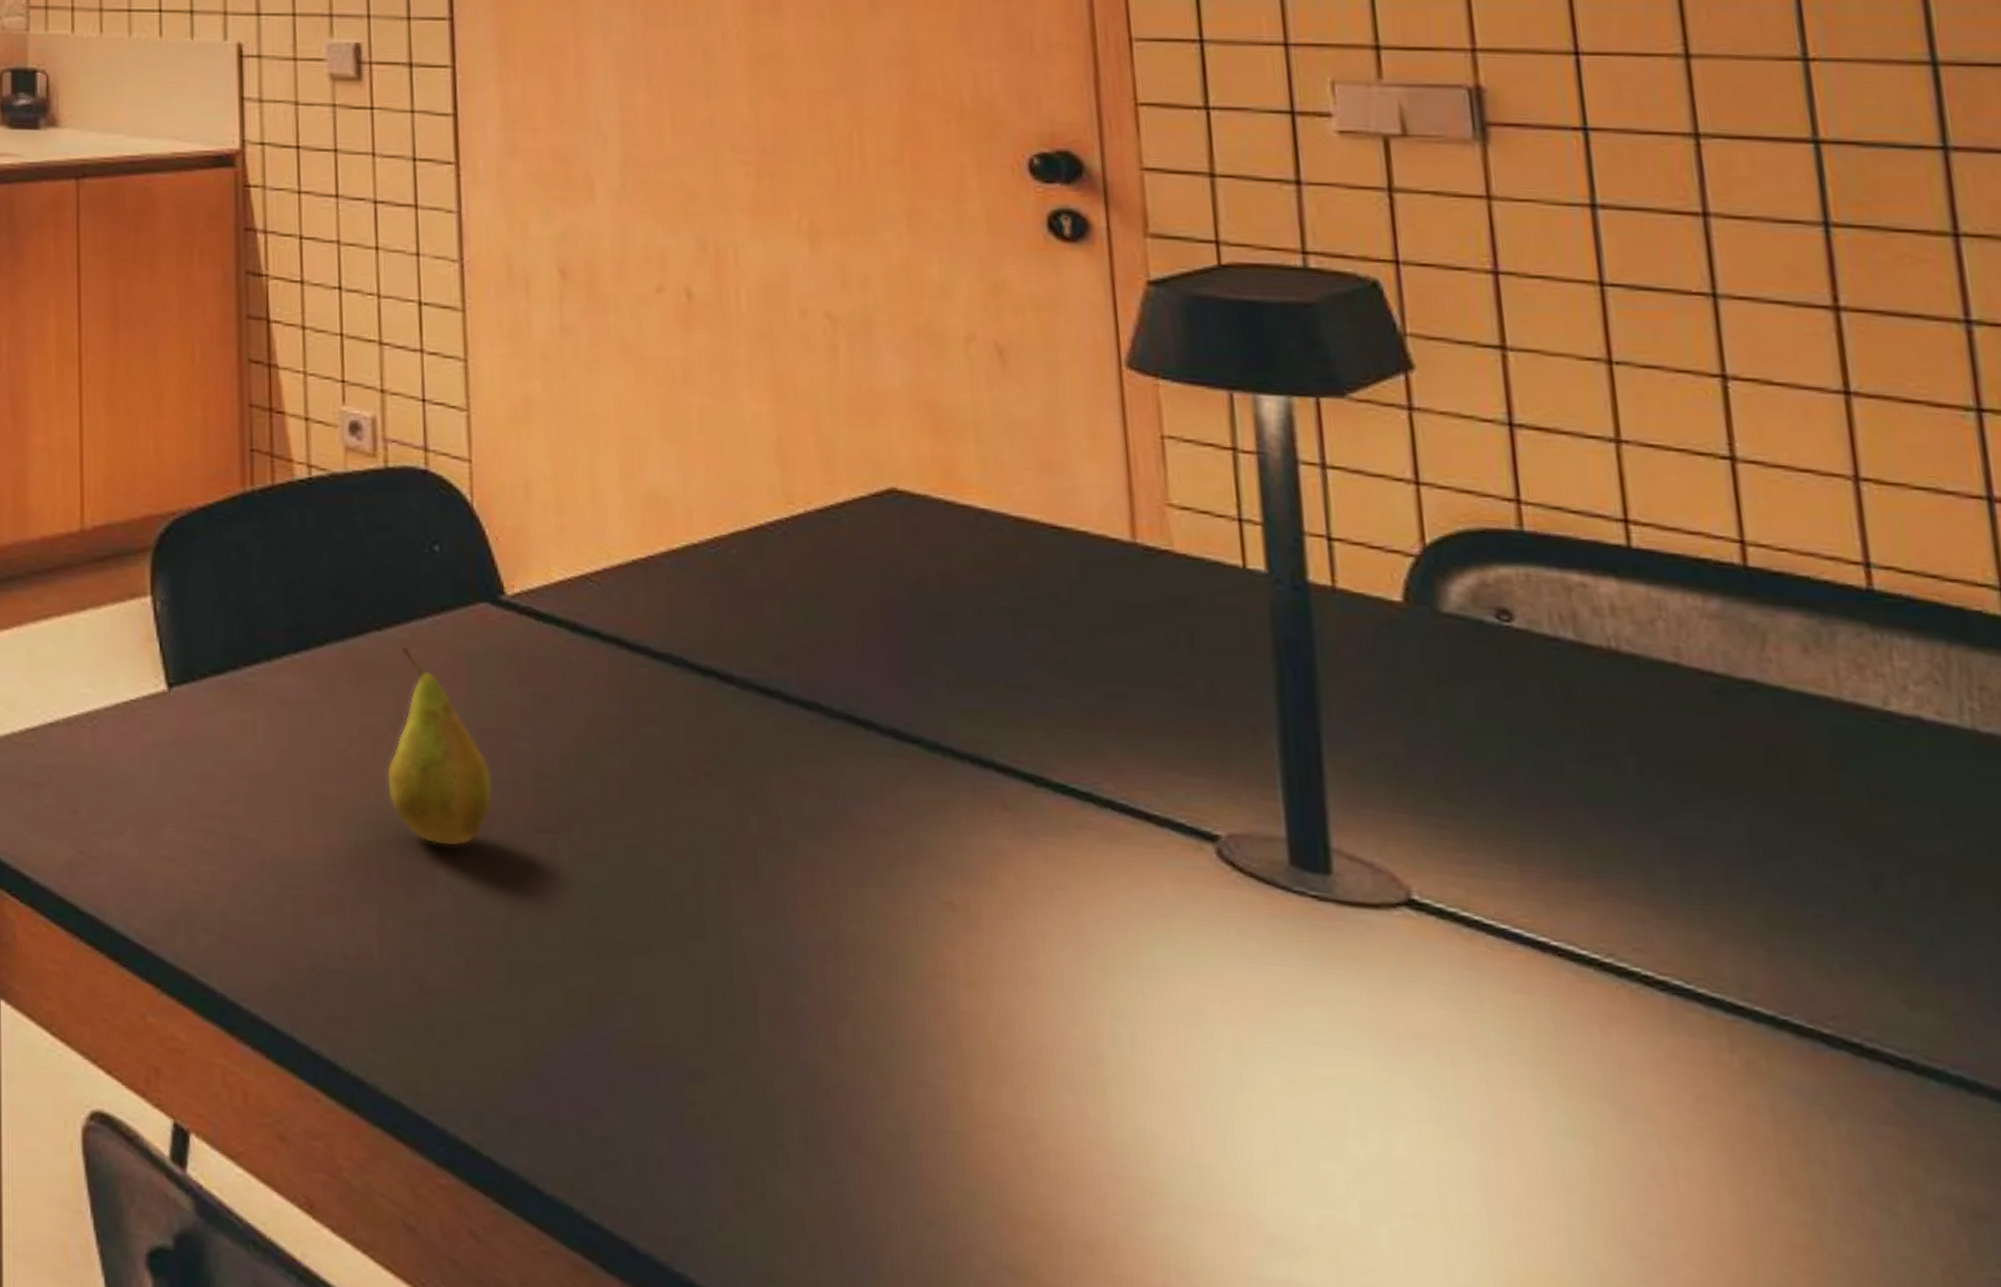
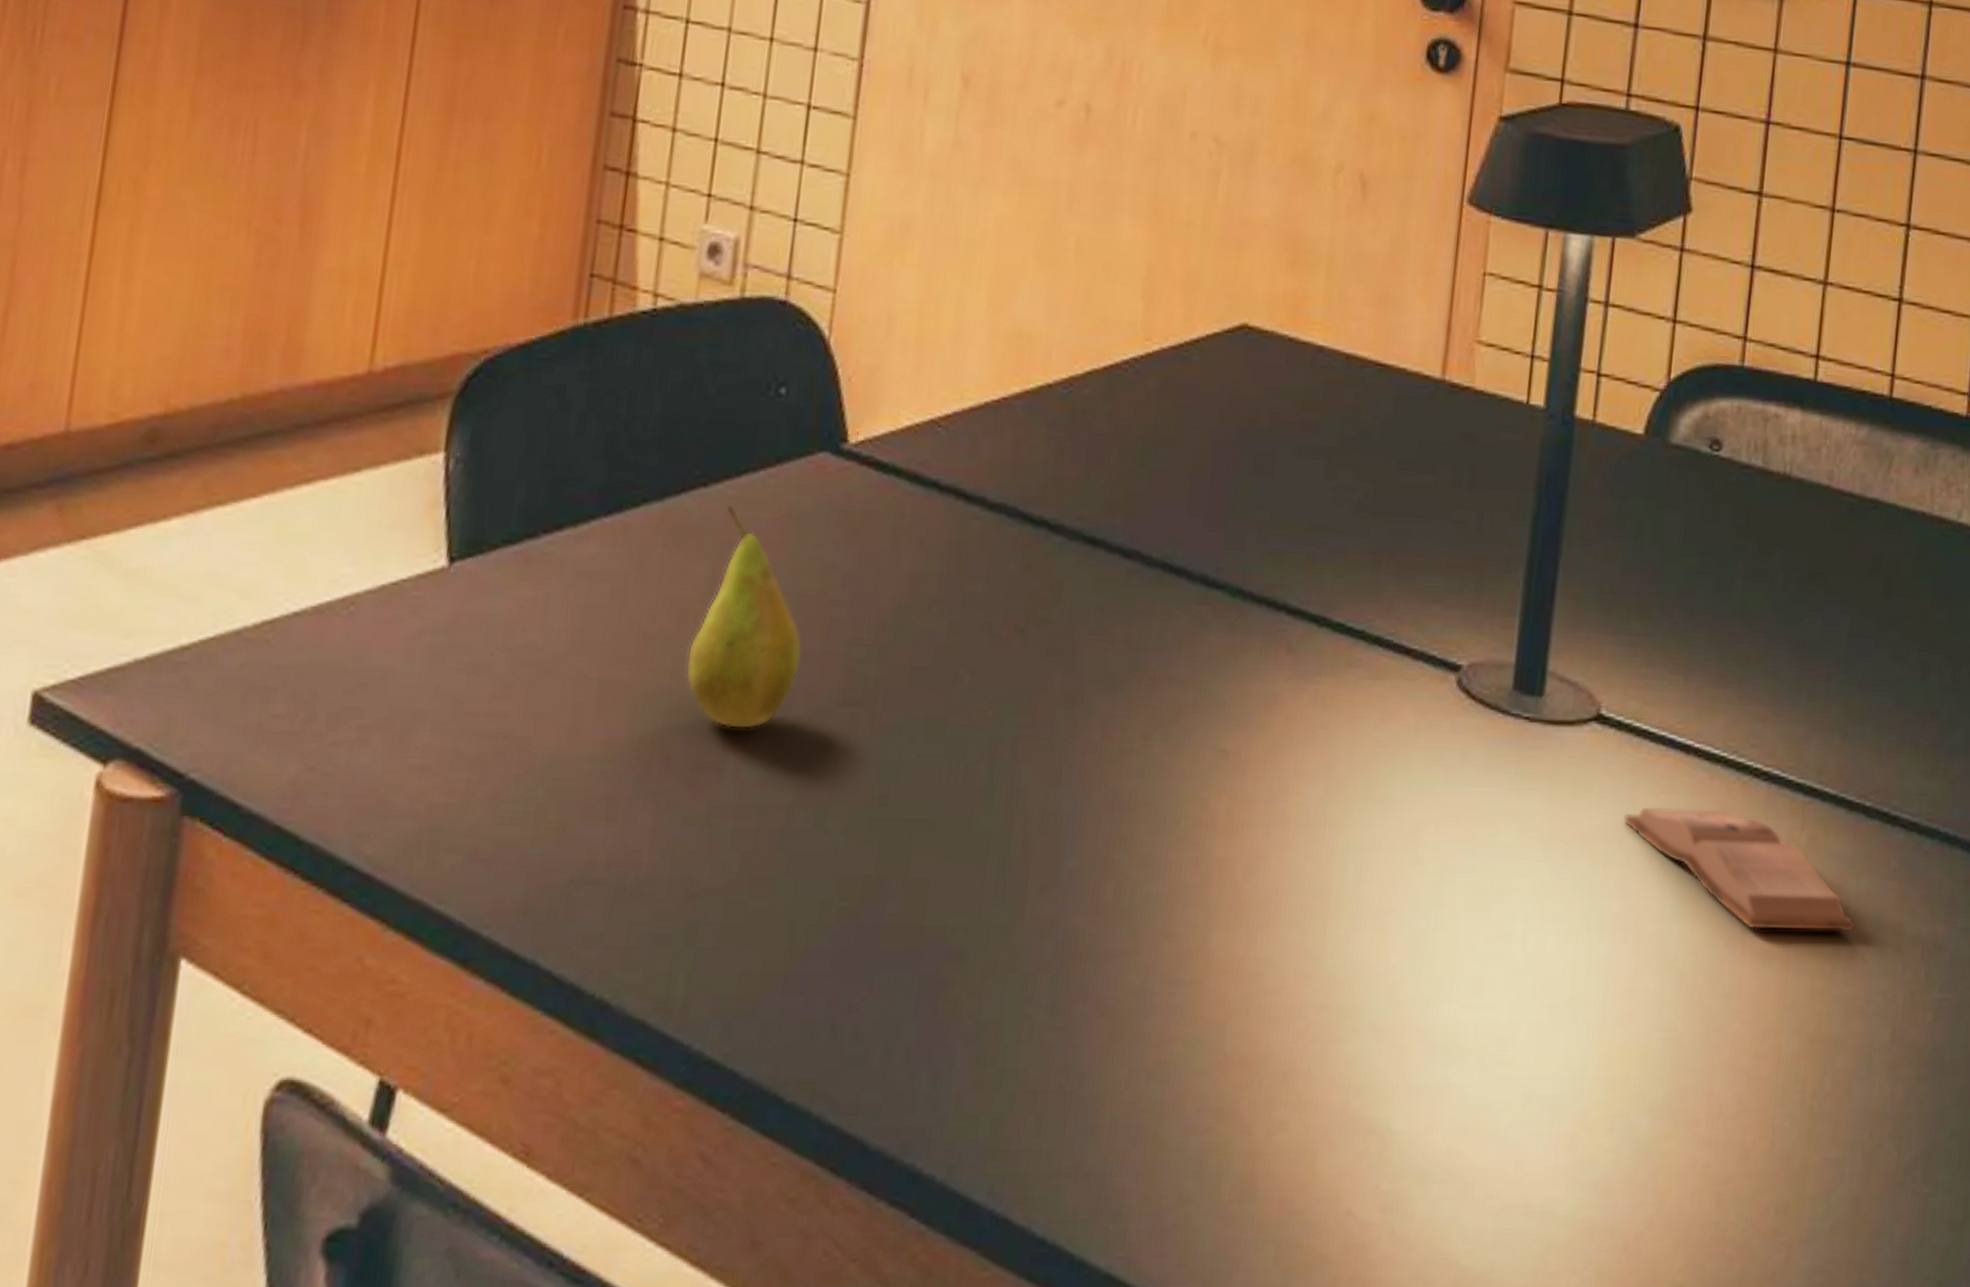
book: none [1469,1006,1843,1180] -> present [1623,807,1856,932]

